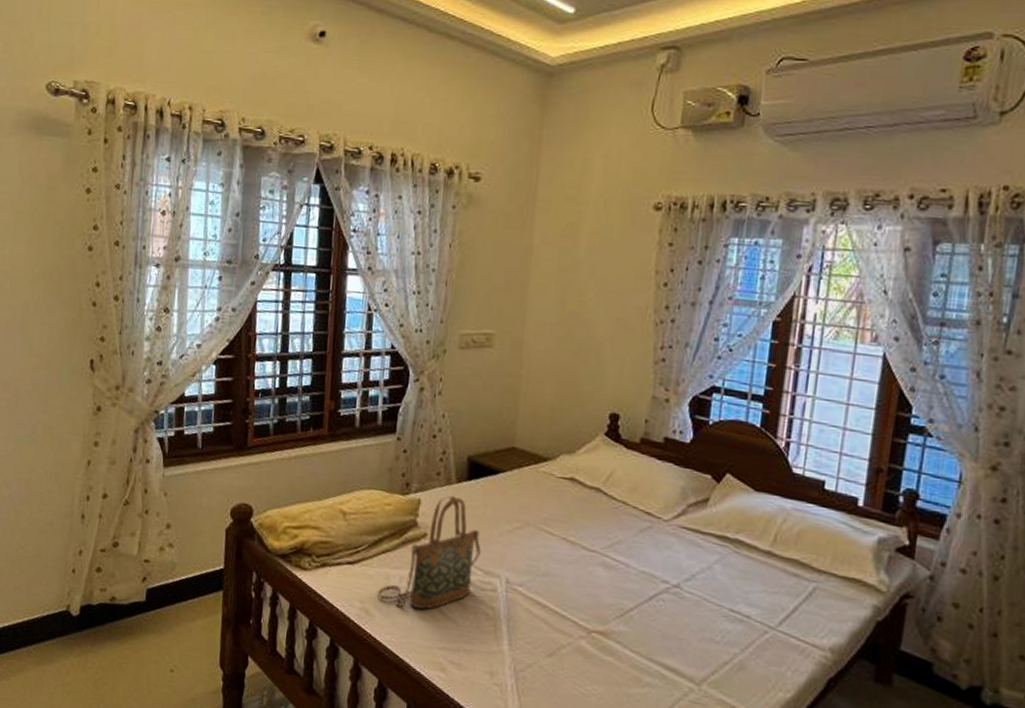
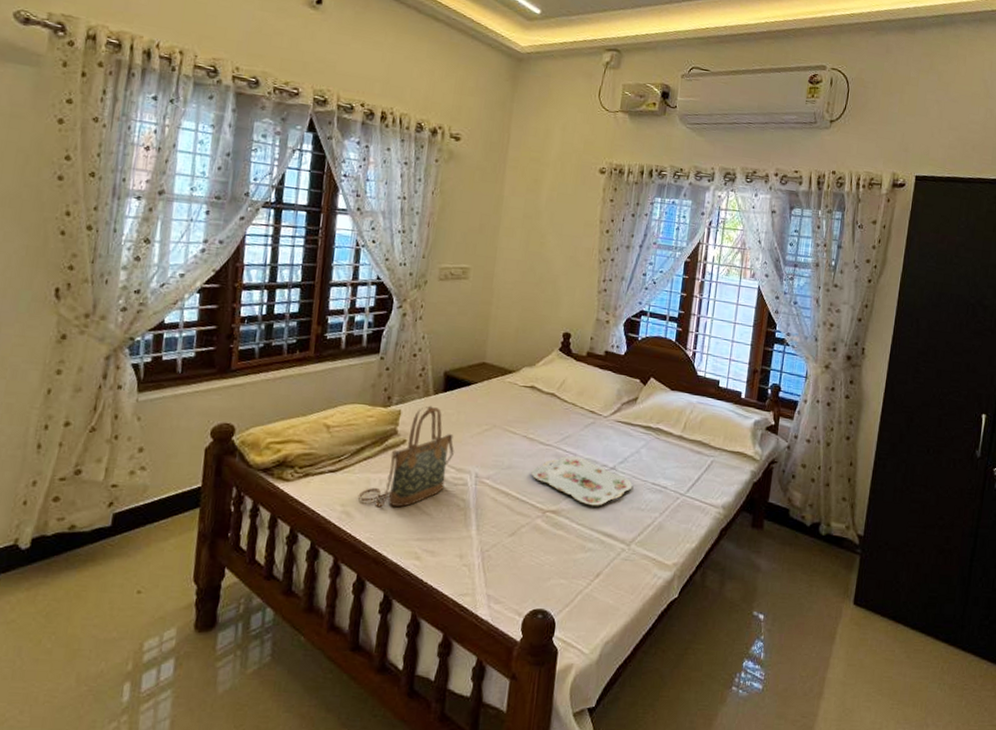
serving tray: none [572,566,704,632] -> present [531,455,633,506]

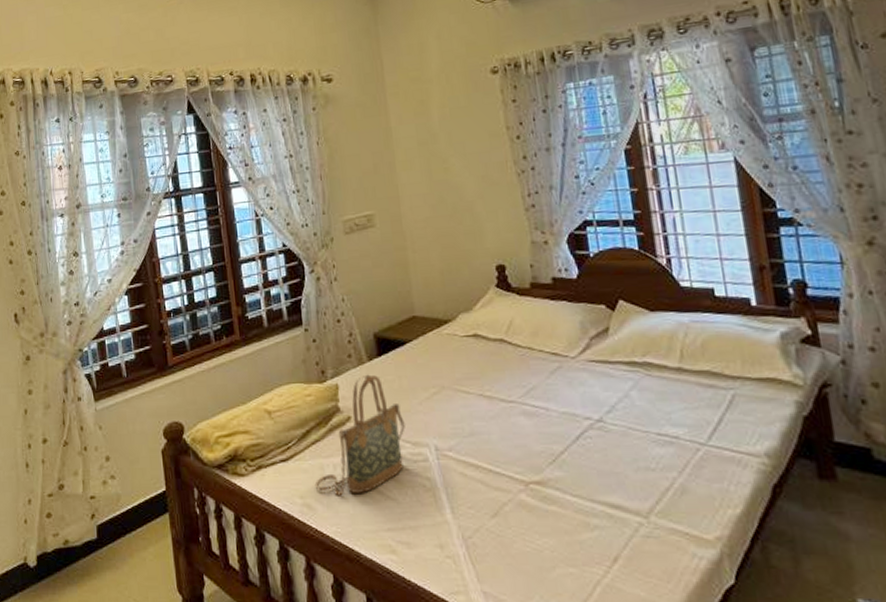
serving tray: present [531,455,633,506] -> none [499,411,632,471]

